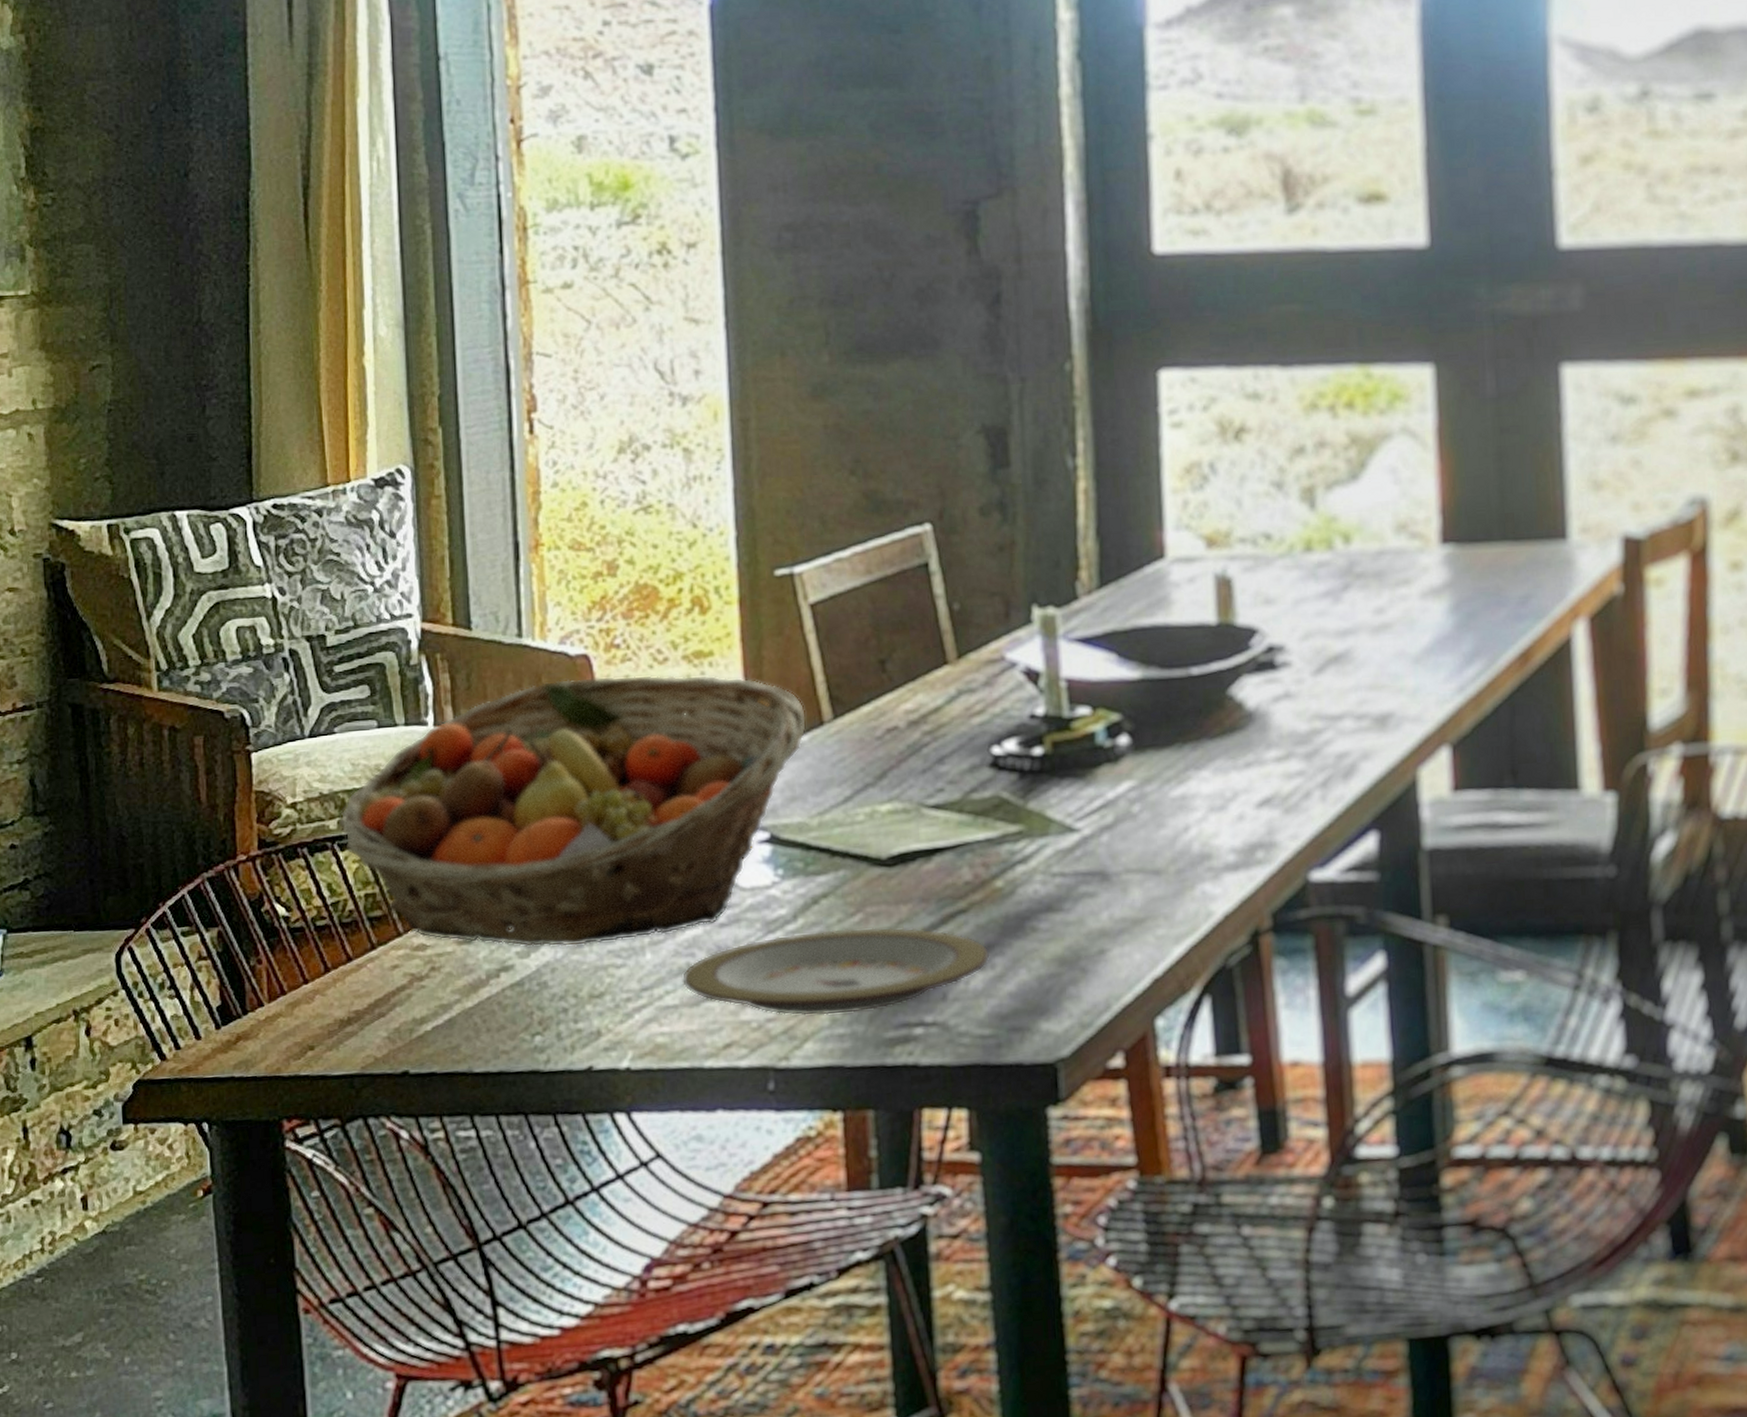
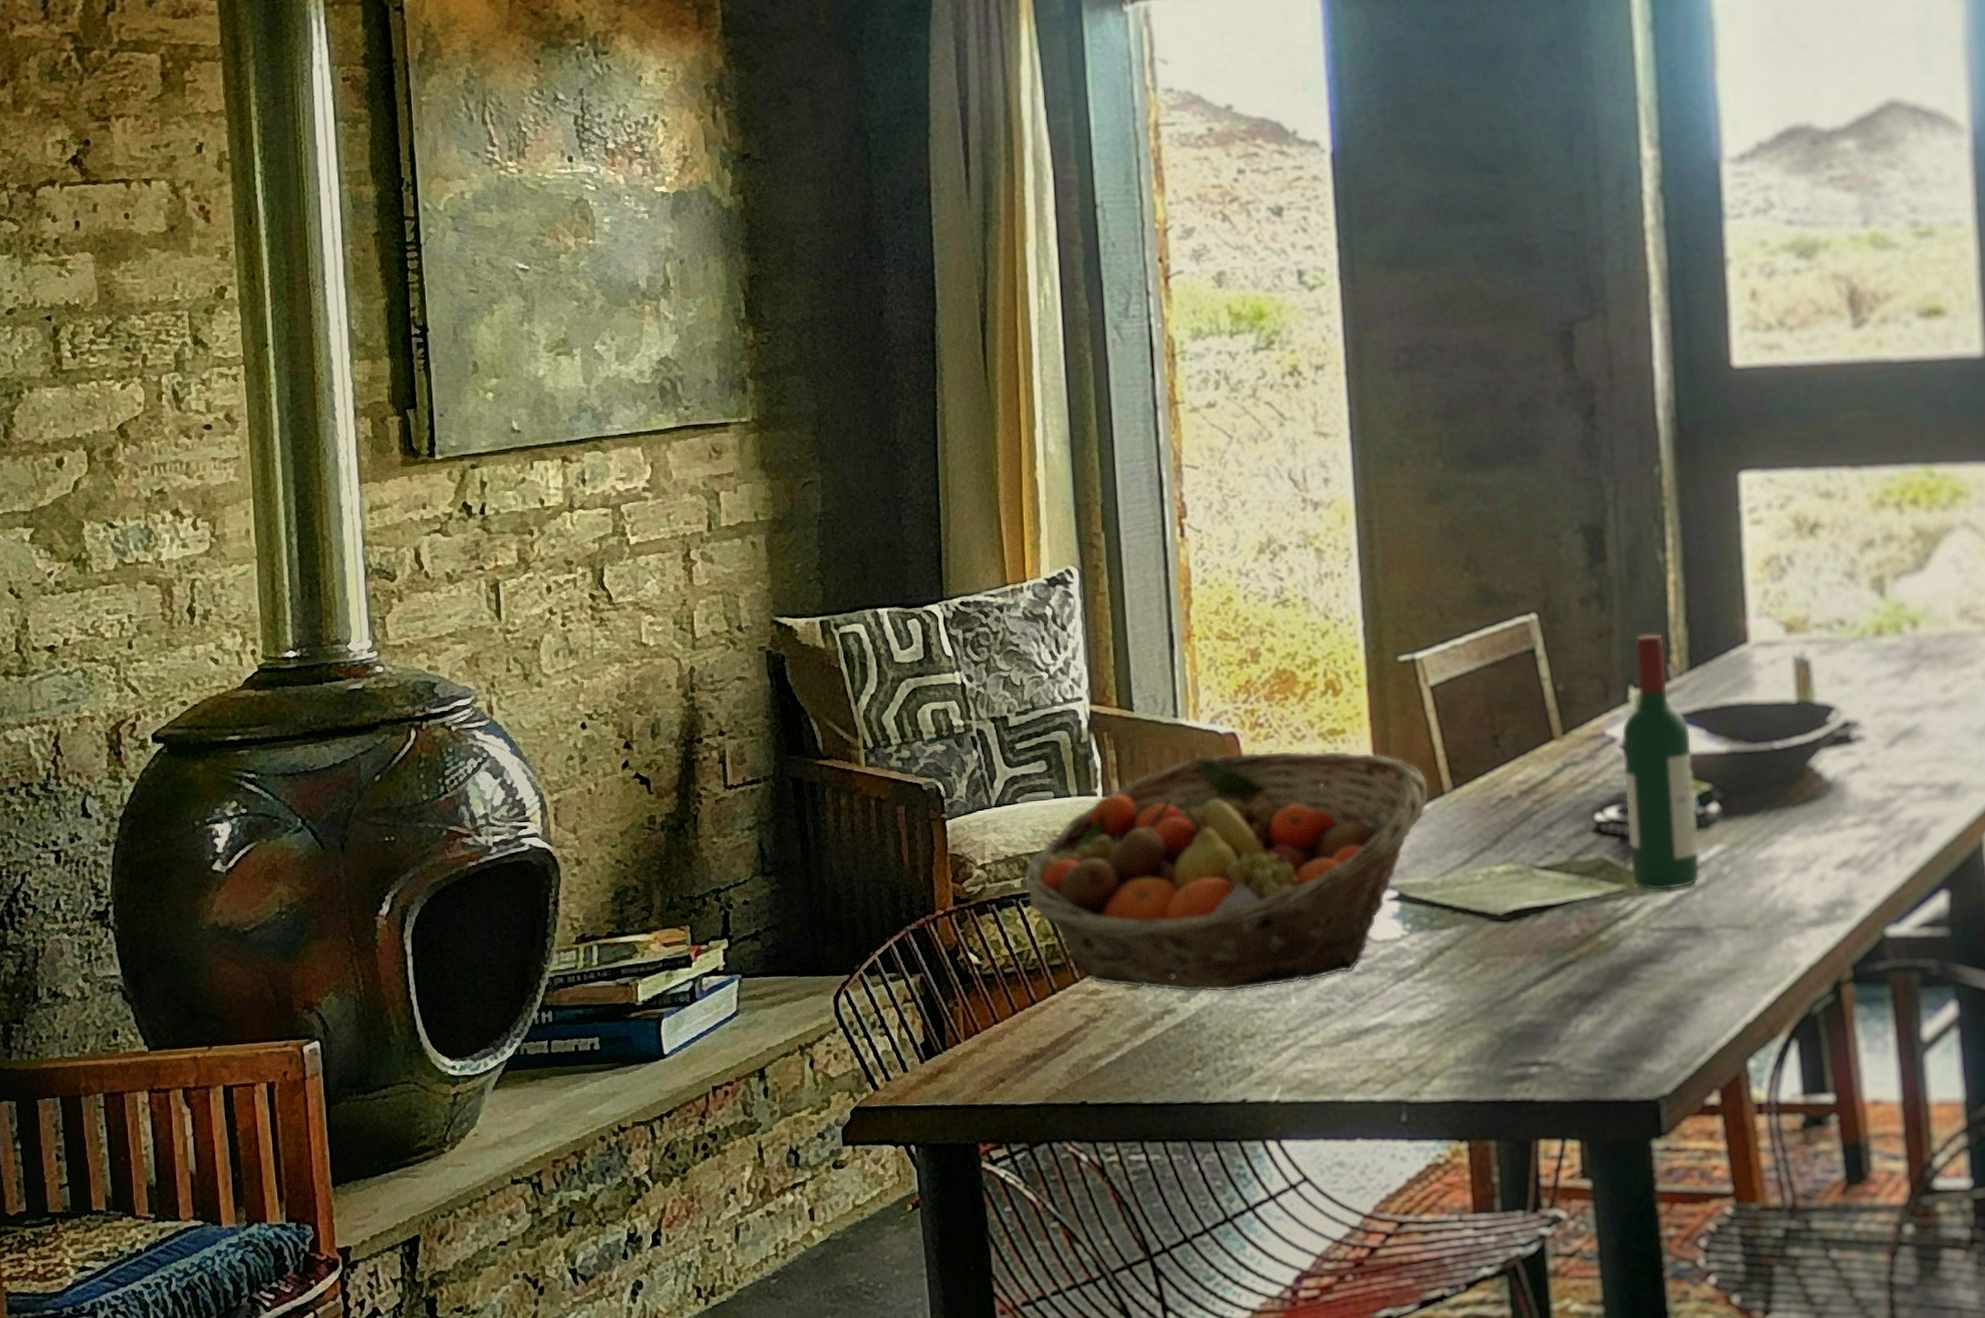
plate: present [681,927,990,1016] -> none [1323,976,1597,1056]
wine bottle: none [1022,546,1108,832] -> present [1621,633,1701,891]

